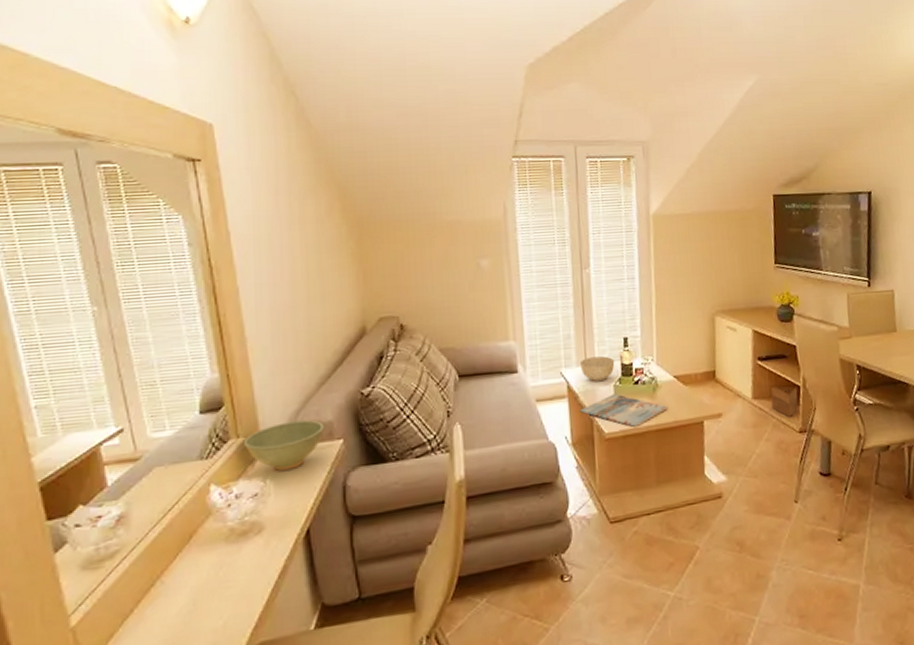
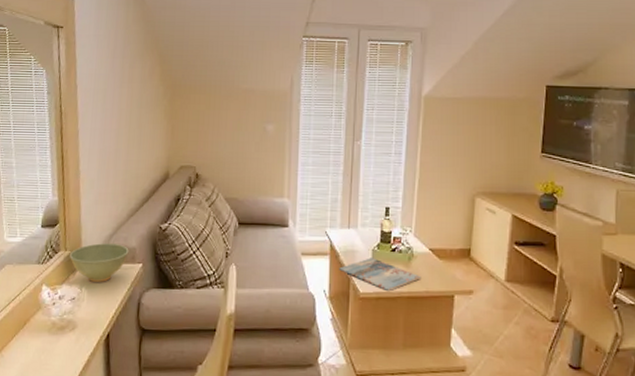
bowl: present [579,356,615,382] -> none [343,221,375,245]
decorative box: present [771,386,798,418] -> none [525,272,553,306]

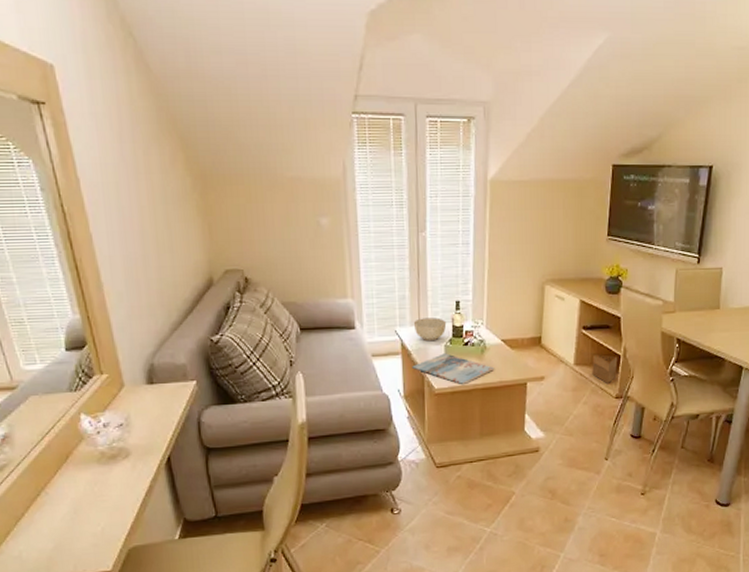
bowl: present [69,243,129,283] -> none [106,362,179,406]
bowl: none [343,221,375,245] -> present [413,317,447,342]
decorative box: none [525,272,553,306] -> present [592,354,618,385]

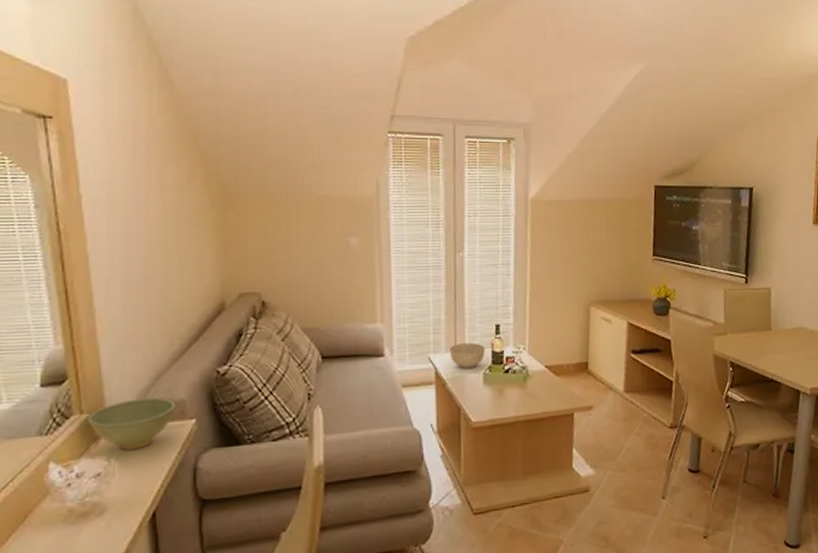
bowl: none [106,362,179,406] -> present [87,397,176,451]
magazine: present [412,353,495,385] -> none [447,382,539,418]
decorative box: present [592,354,618,385] -> none [643,380,670,413]

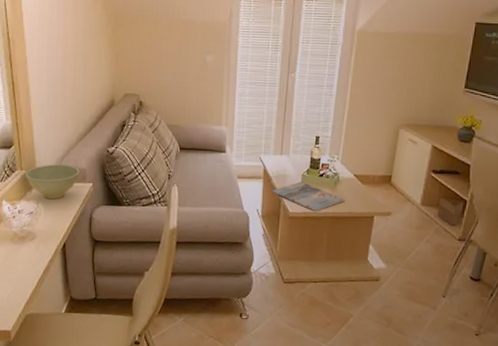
magazine: none [447,382,539,418] -> present [271,182,346,212]
bowl: present [449,343,486,369] -> none [276,148,306,170]
decorative box: none [643,380,670,413] -> present [437,197,464,227]

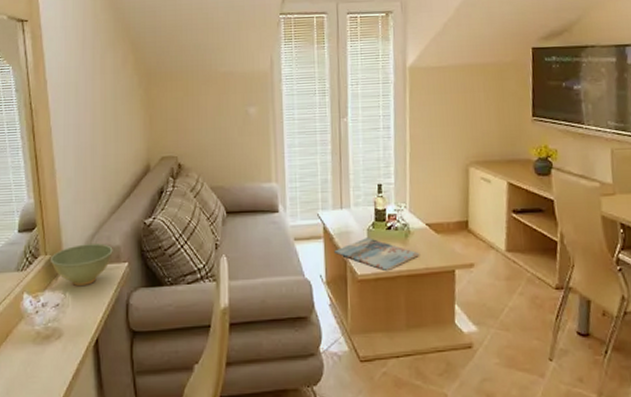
decorative box: present [437,197,464,227] -> none [525,240,555,274]

